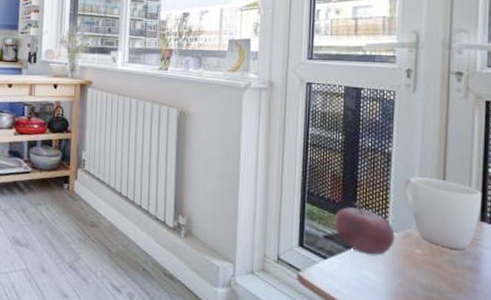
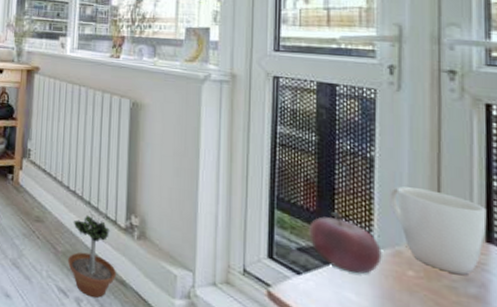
potted tree: none [121,213,165,292] -> present [68,210,116,298]

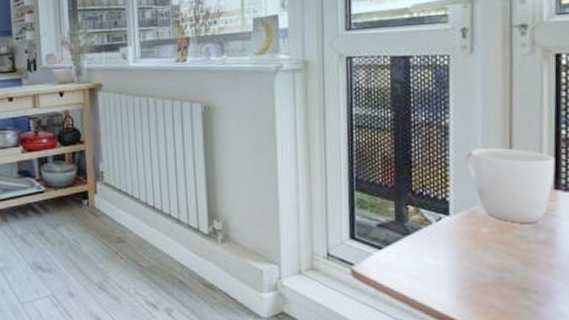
potted tree: present [68,210,116,298] -> none [154,222,203,305]
fruit: present [309,212,382,274] -> none [388,185,458,238]

